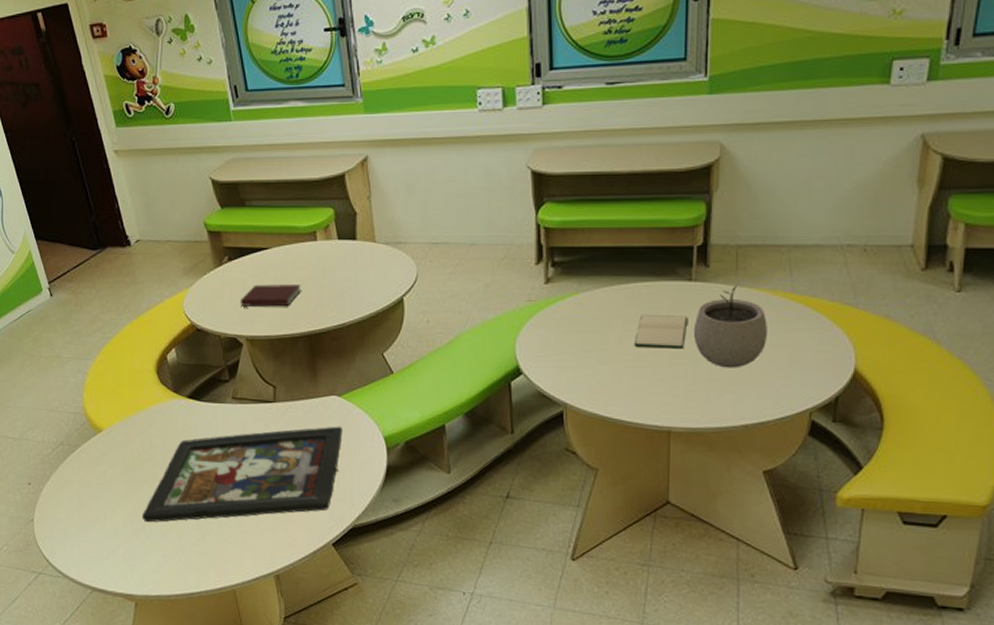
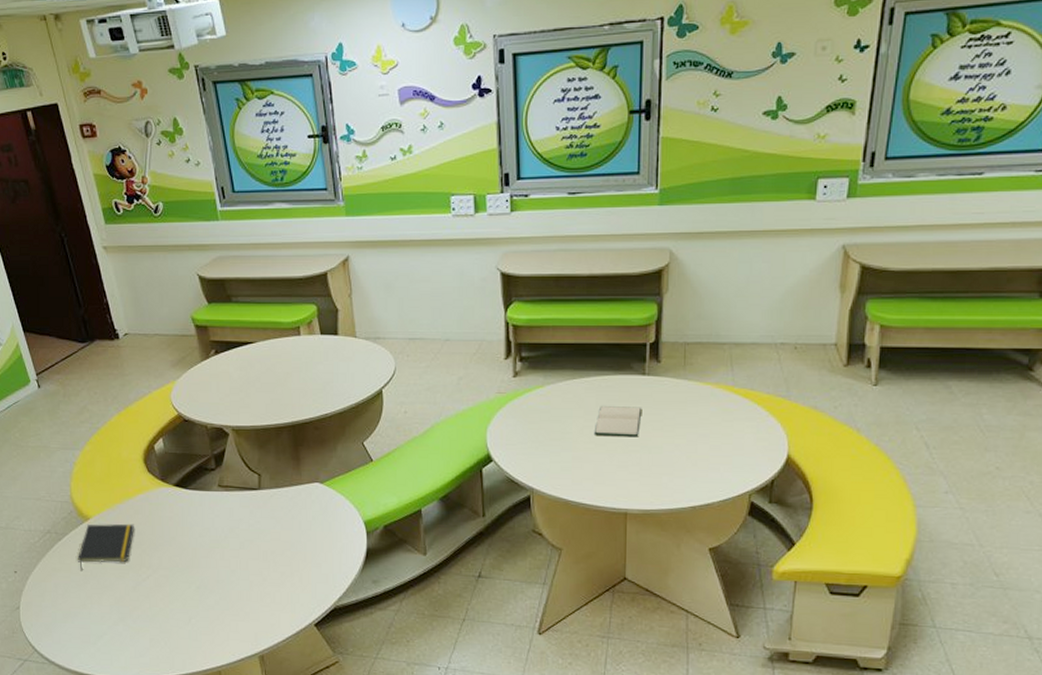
notepad: none [91,436,147,484] -> present [78,523,134,571]
board game: present [141,426,343,523] -> none [128,512,325,608]
notebook: present [241,284,302,307] -> none [227,377,286,398]
plant pot: present [693,286,767,368] -> none [646,379,712,455]

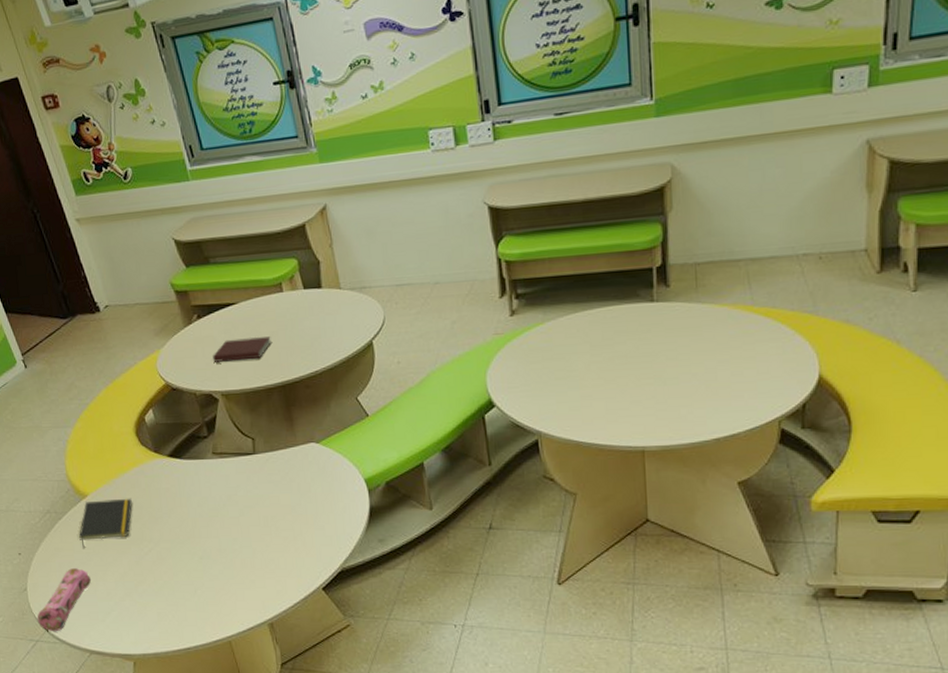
pencil case: none [27,588,87,652] -> present [36,567,92,632]
notebook: none [227,377,286,398] -> present [213,336,273,362]
hardback book: present [593,406,642,437] -> none [601,336,653,370]

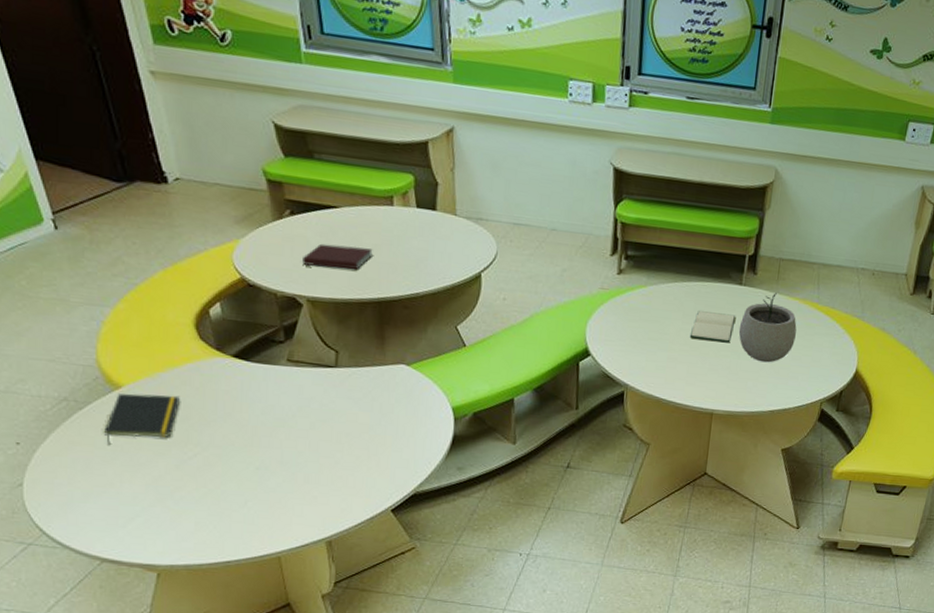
pencil case: present [36,567,92,632] -> none [32,465,115,536]
hardback book: none [601,336,653,370] -> present [689,311,736,343]
plant pot: none [658,303,731,385] -> present [738,293,797,363]

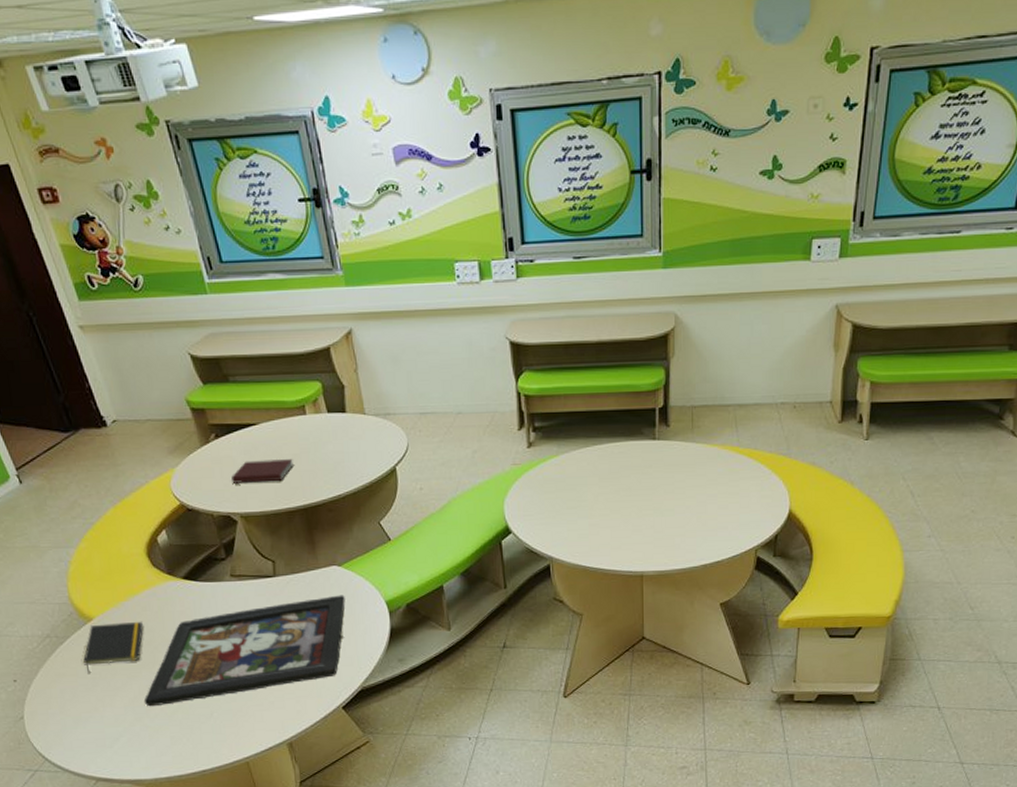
board game: none [169,394,410,488] -> present [143,595,345,707]
hardback book: present [689,311,736,343] -> none [608,471,654,502]
plant pot: present [738,293,797,363] -> none [658,442,719,516]

